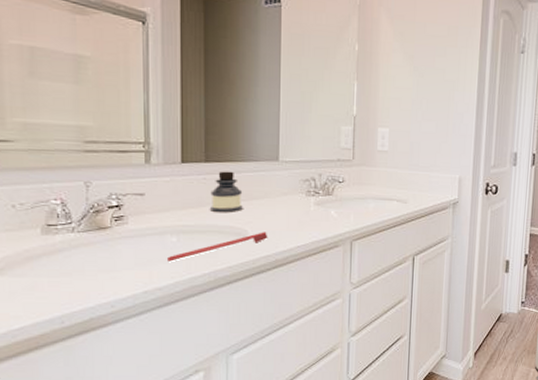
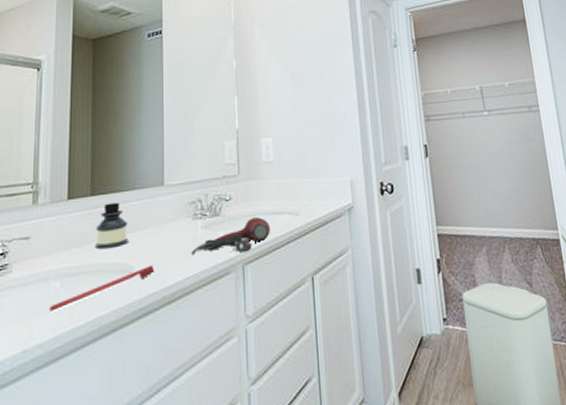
hair dryer: none [304,201,379,230] -> present [192,217,270,256]

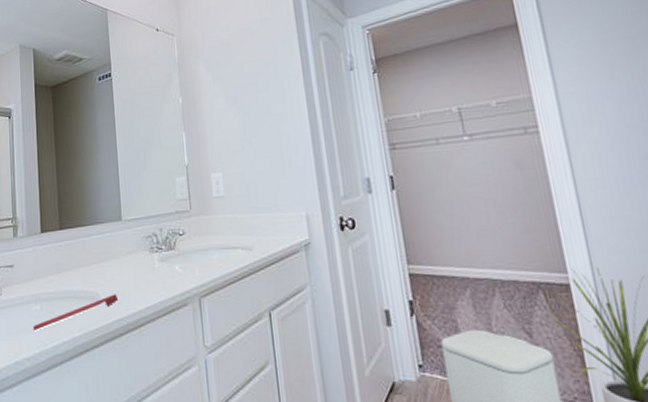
ink bottle: present [95,202,128,250] -> none [65,236,94,278]
hair dryer: present [192,217,270,256] -> none [150,252,224,287]

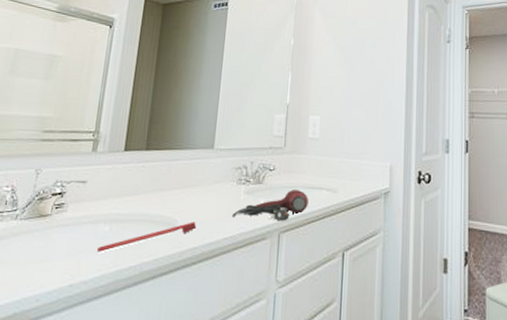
hair dryer: none [150,252,224,287] -> present [232,190,308,221]

